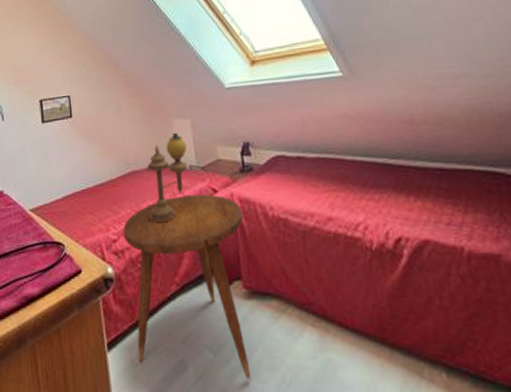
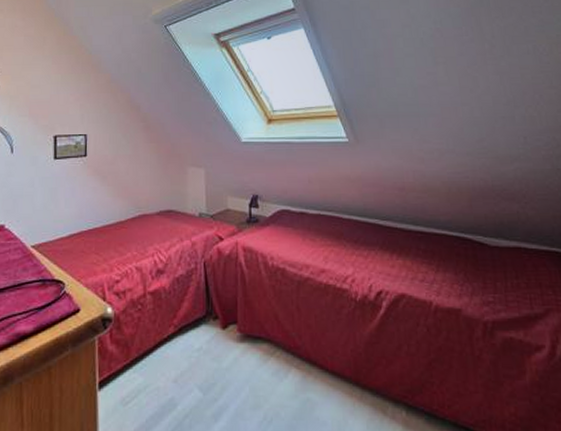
side table: present [123,194,252,378] -> none [127,241,245,416]
table lamp: present [147,133,187,223] -> none [155,181,198,266]

